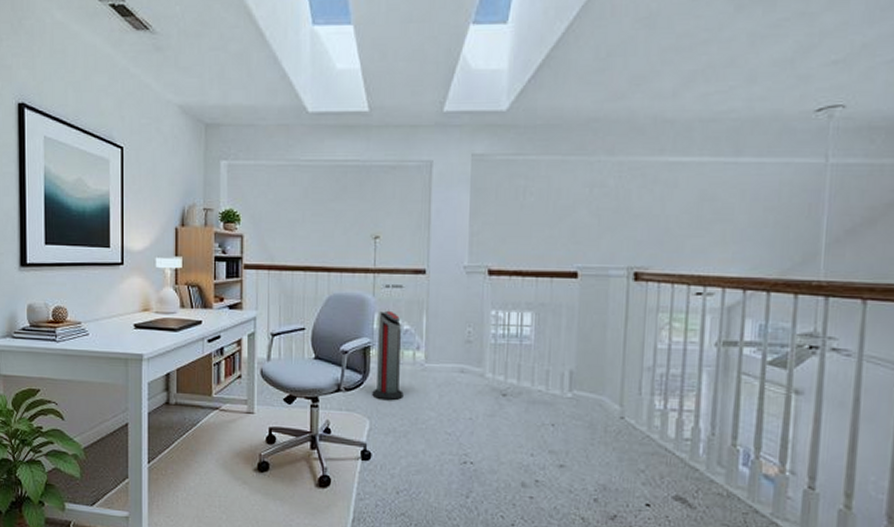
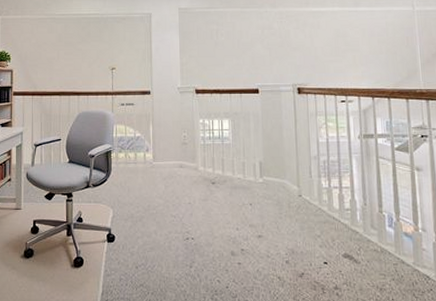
air purifier: present [372,310,404,400] -> none [114,122,138,192]

